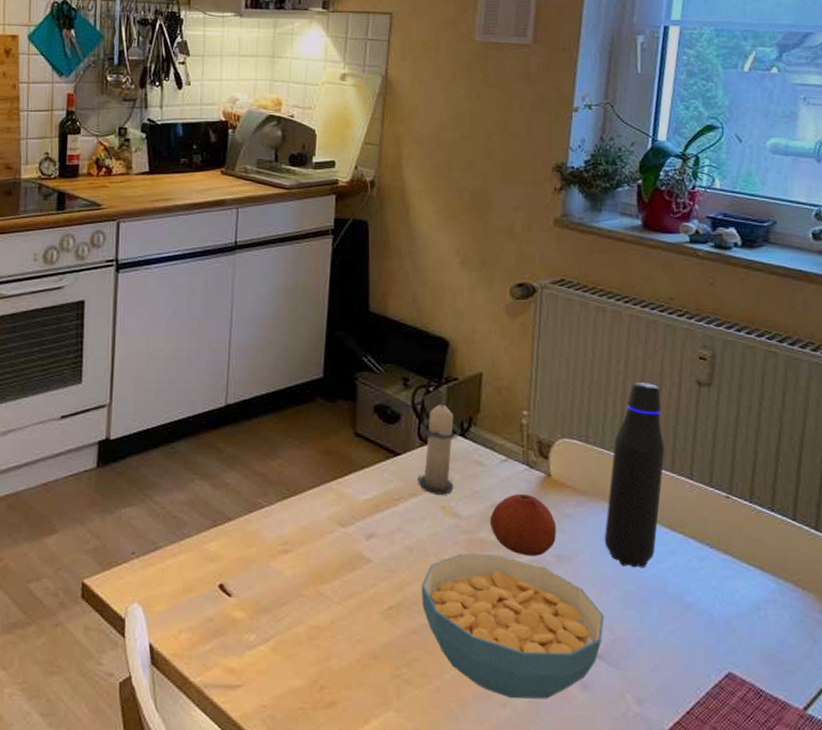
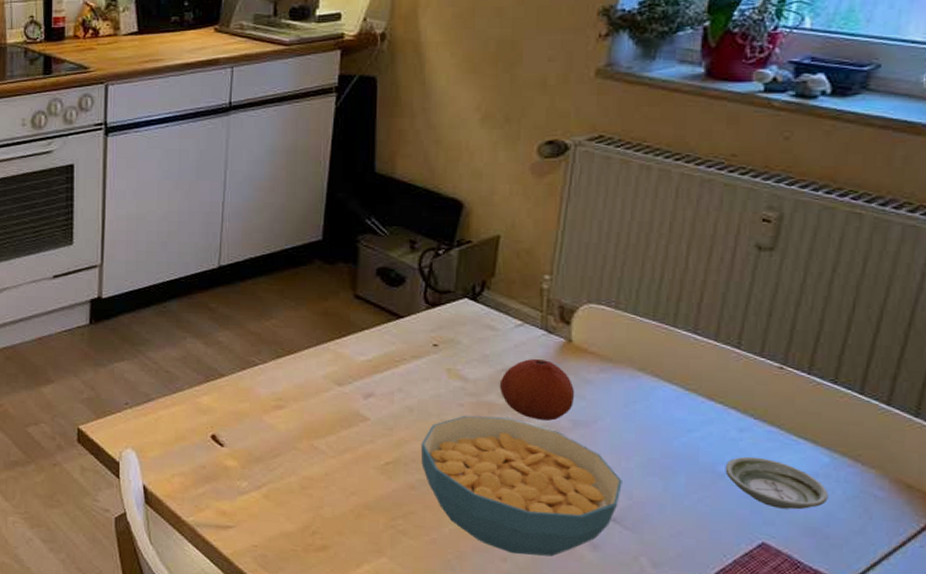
candle: present [418,399,460,495] -> none [422,262,472,358]
water bottle: present [604,382,665,569] -> none [628,246,710,437]
saucer: none [690,585,779,637] -> present [725,456,829,510]

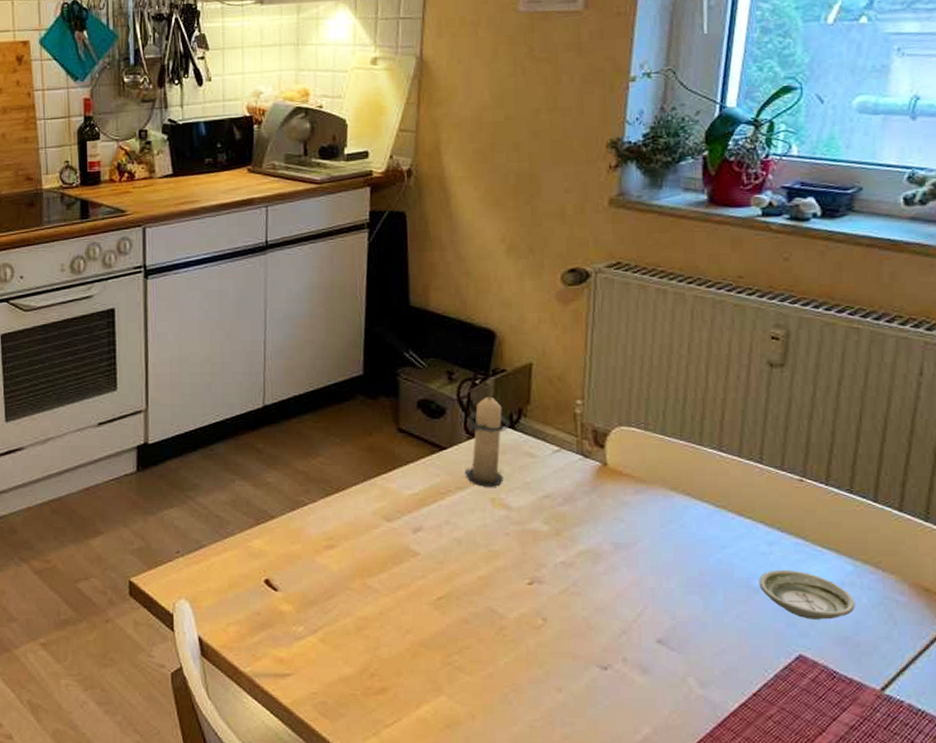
cereal bowl: present [420,415,622,557] -> none [471,544,665,684]
candle: none [422,262,472,358] -> present [465,391,510,487]
fruit: present [499,359,574,421] -> none [542,484,613,545]

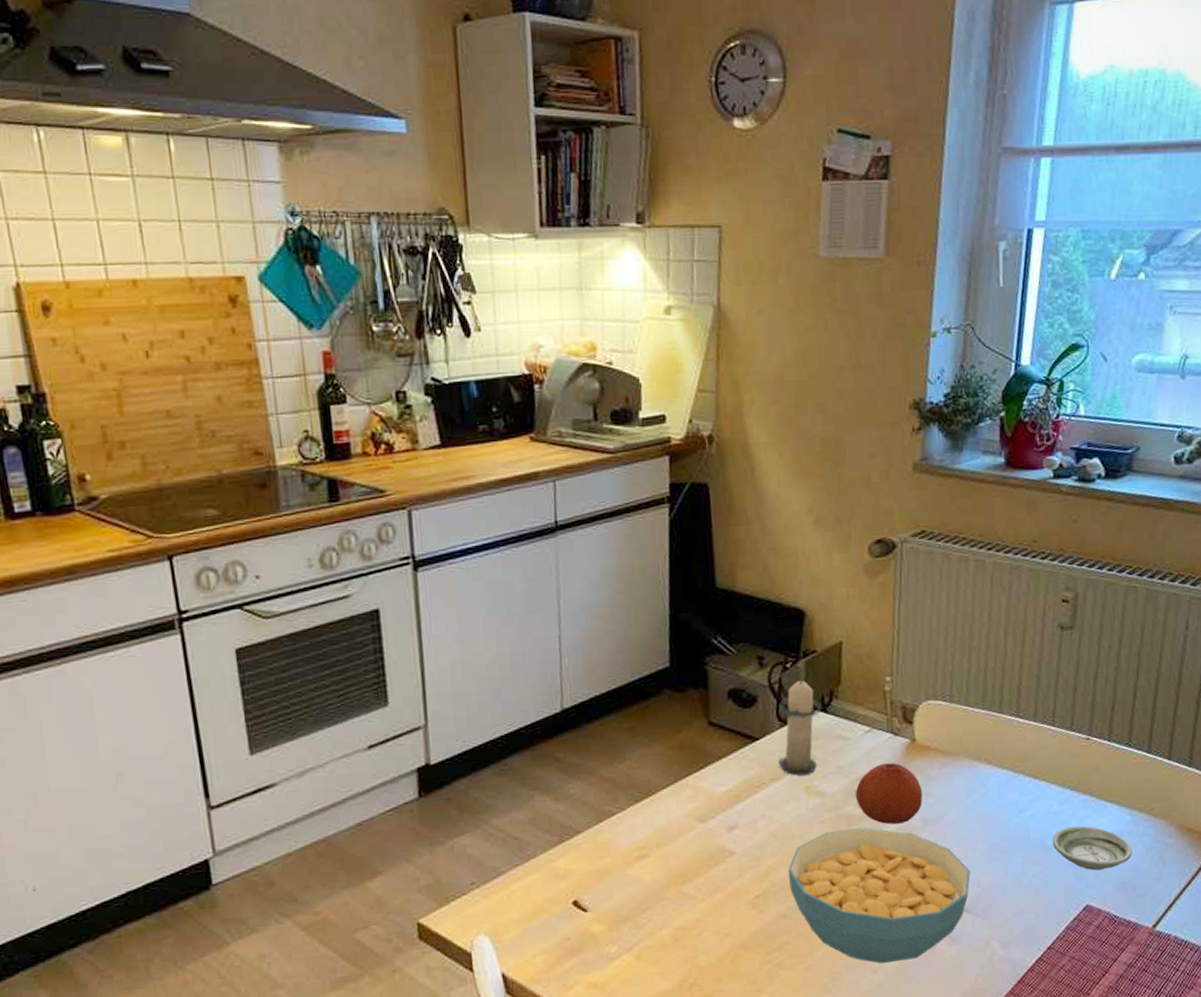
cereal bowl: none [471,544,665,684] -> present [787,827,971,964]
fruit: none [542,484,613,545] -> present [855,763,922,825]

